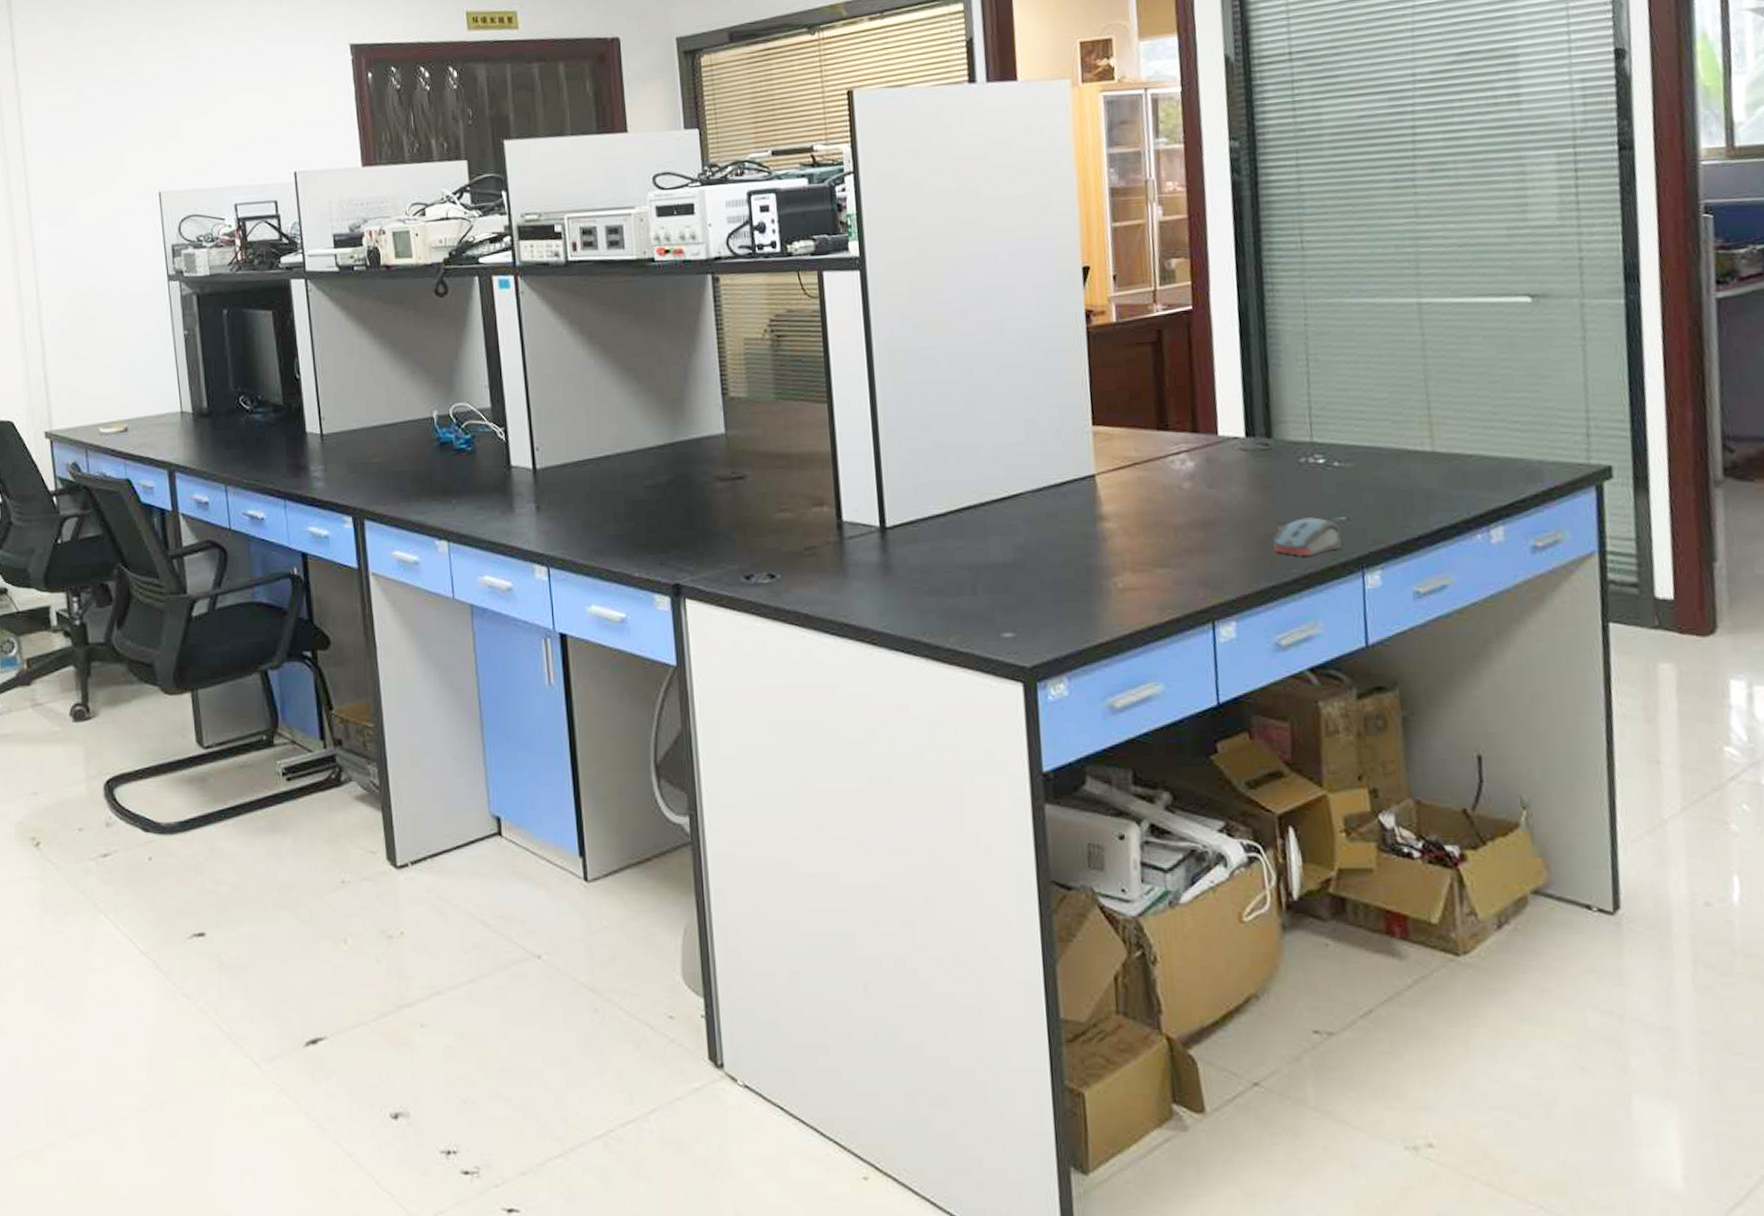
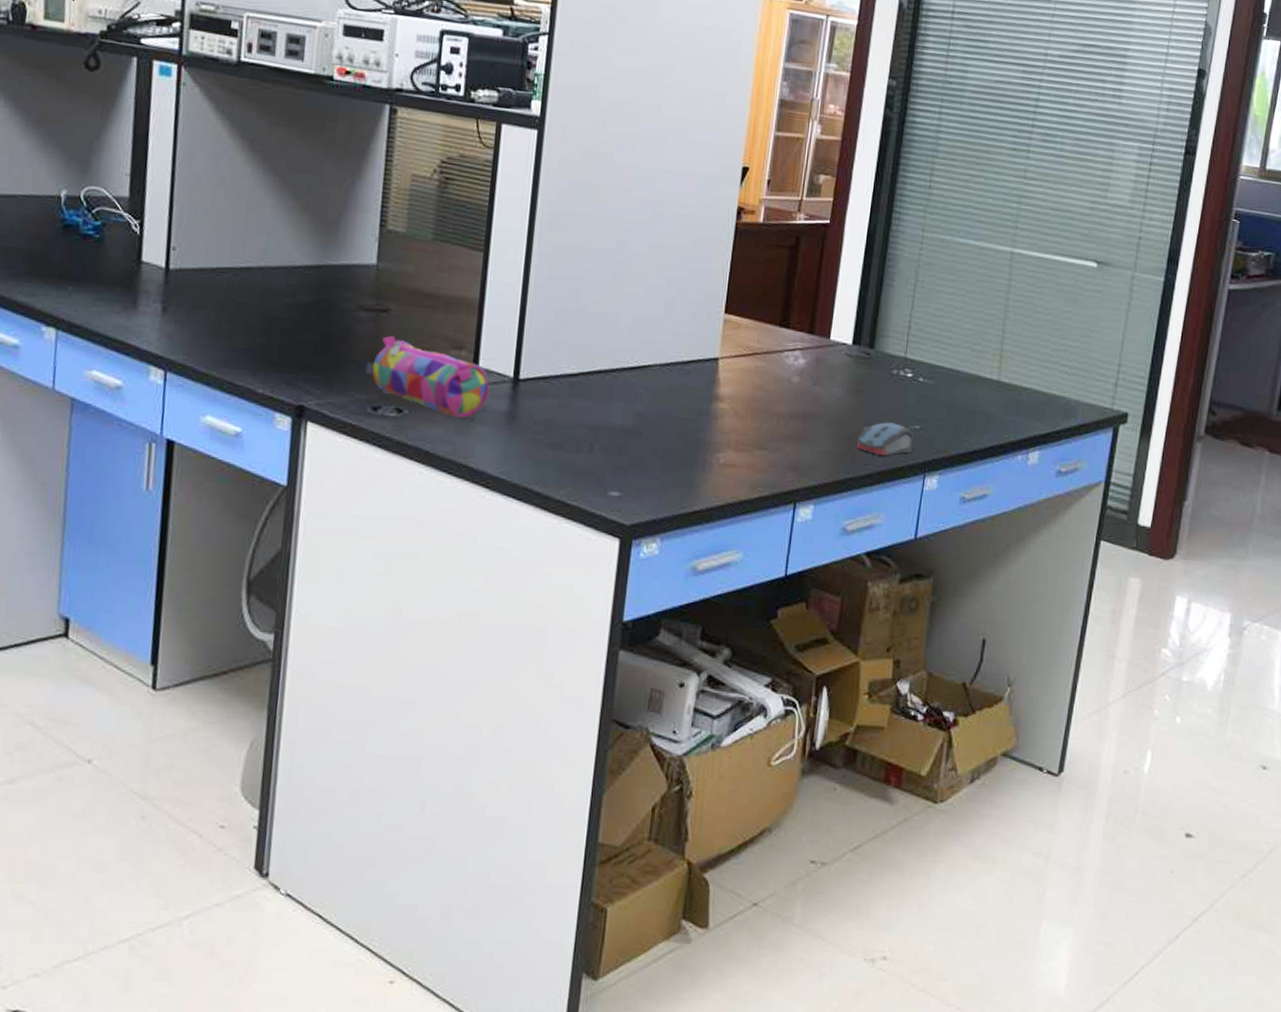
pencil case: none [731,501,858,575] -> present [365,335,490,418]

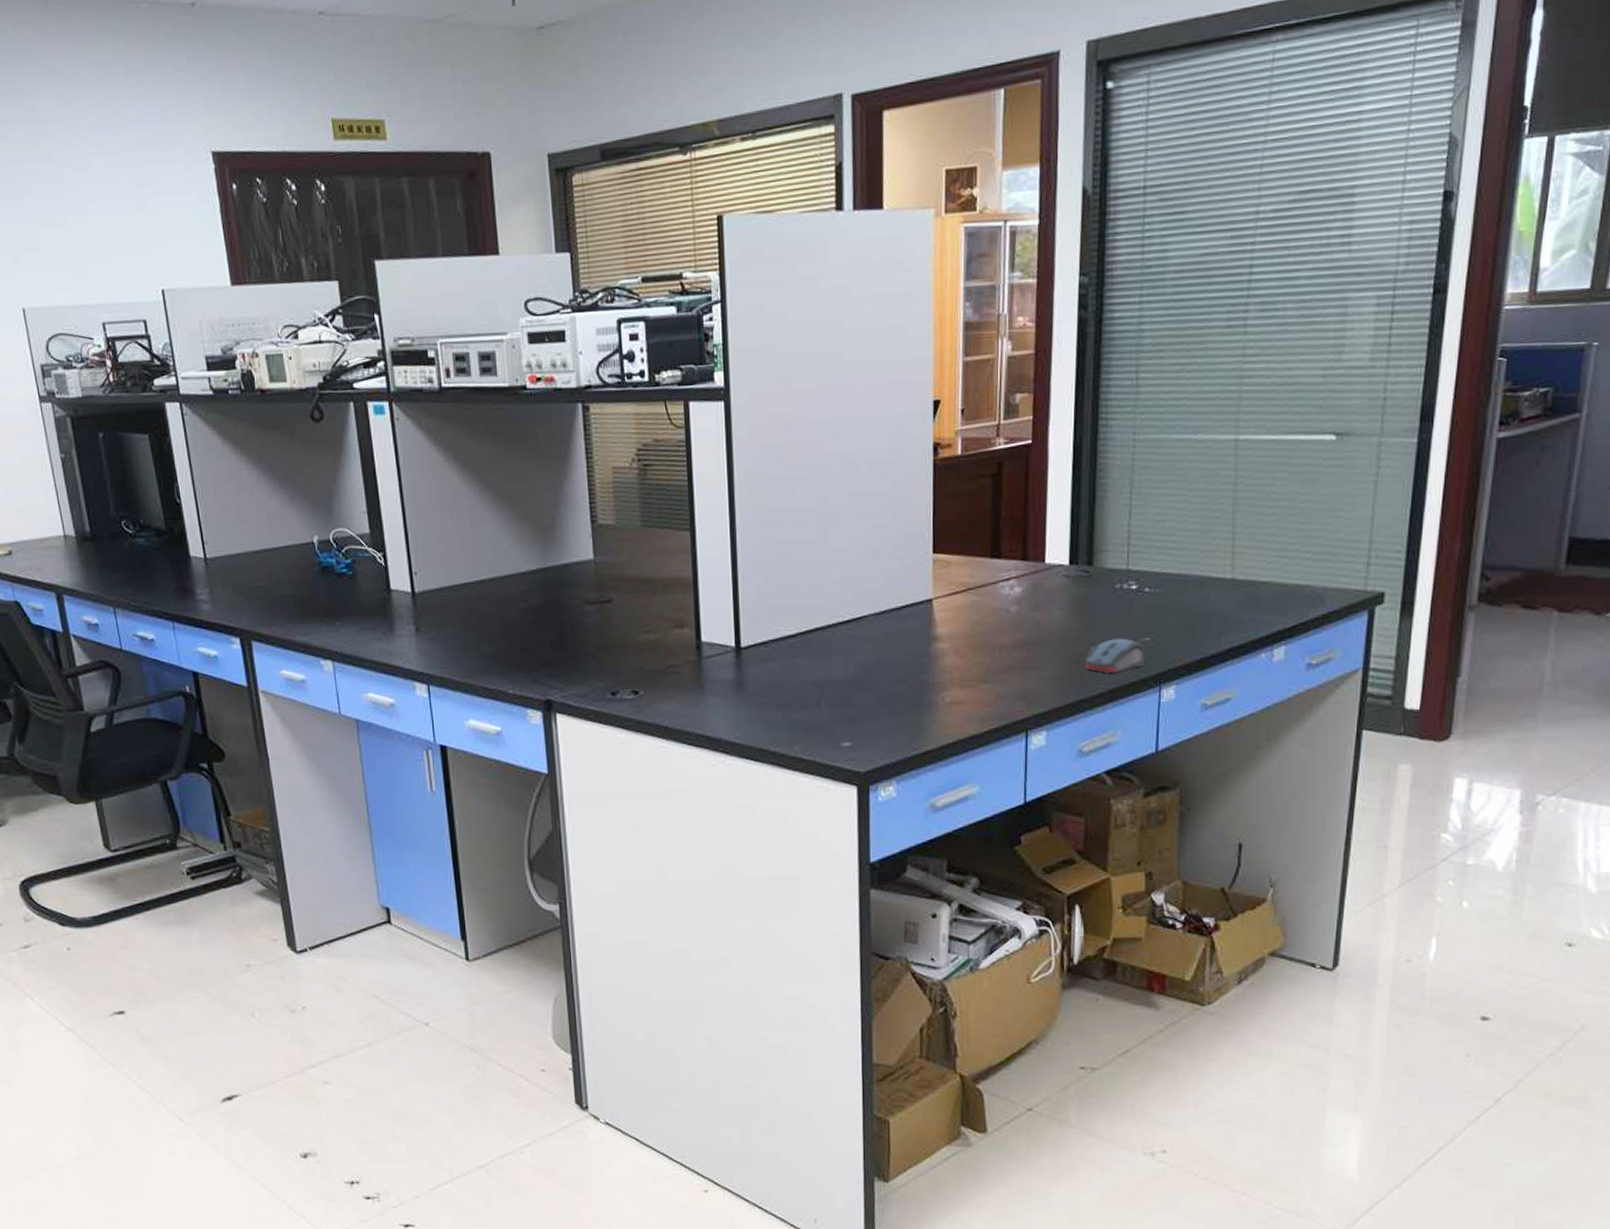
pencil case: present [365,335,490,418] -> none [599,623,715,691]

